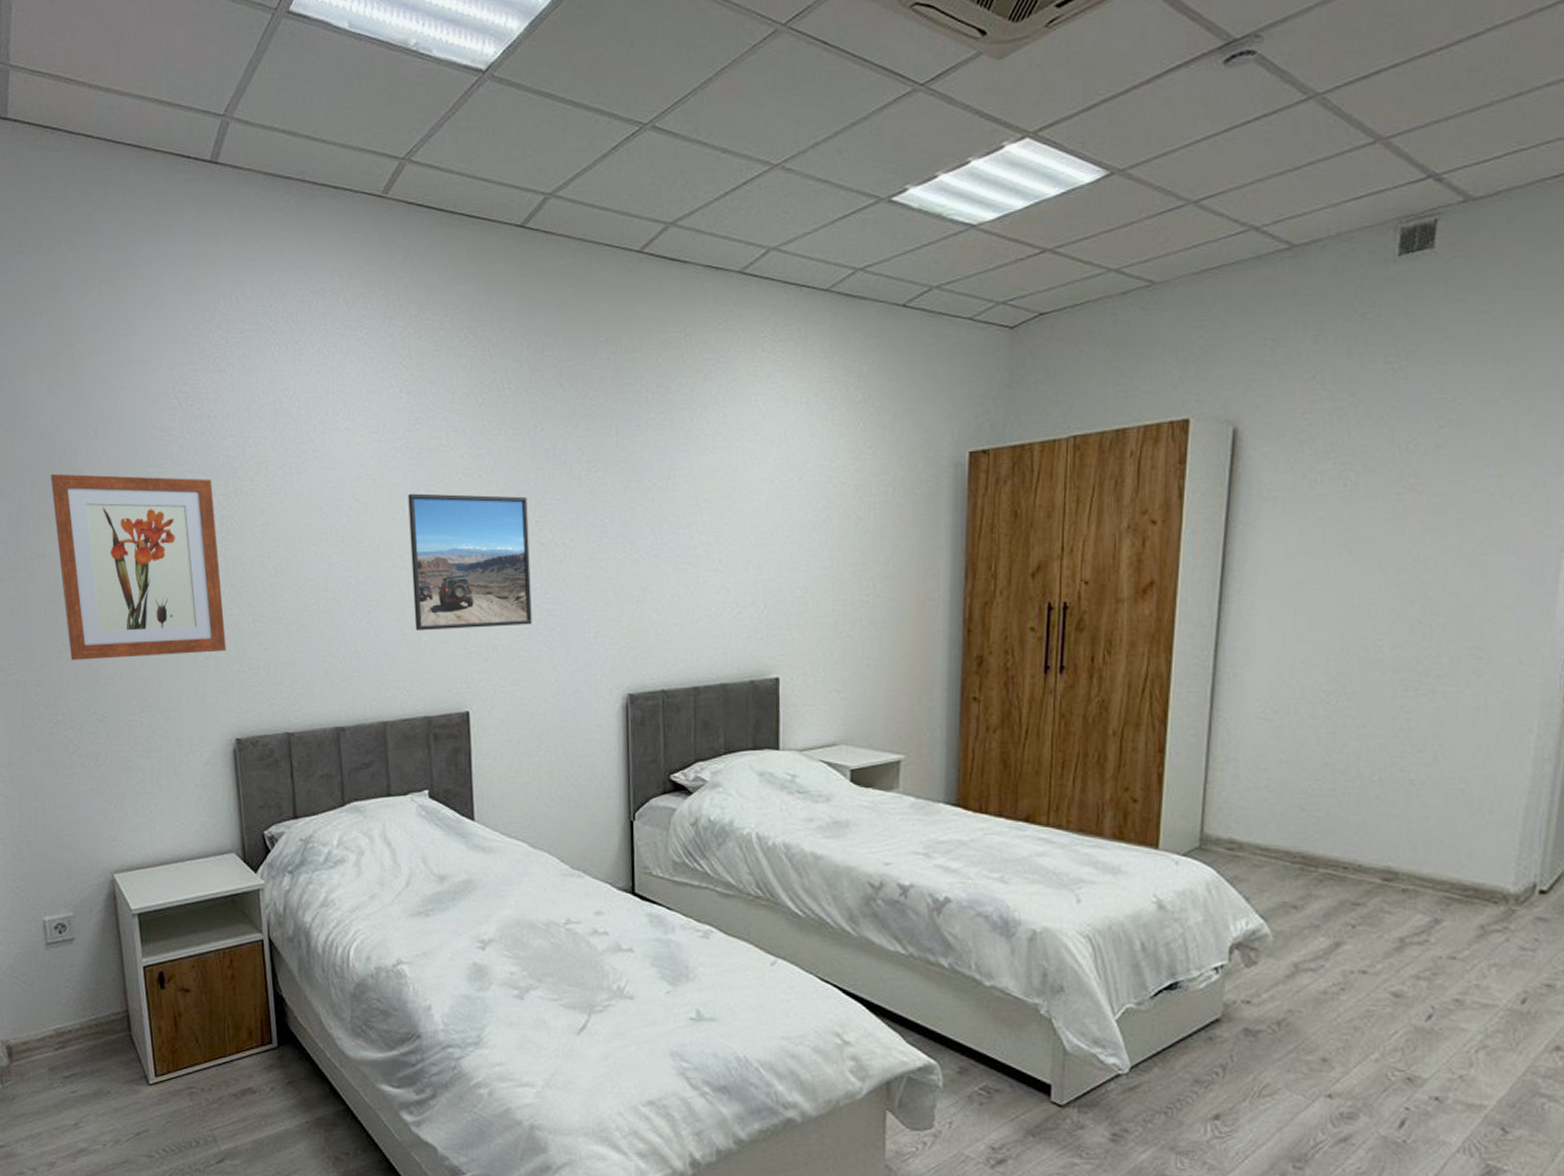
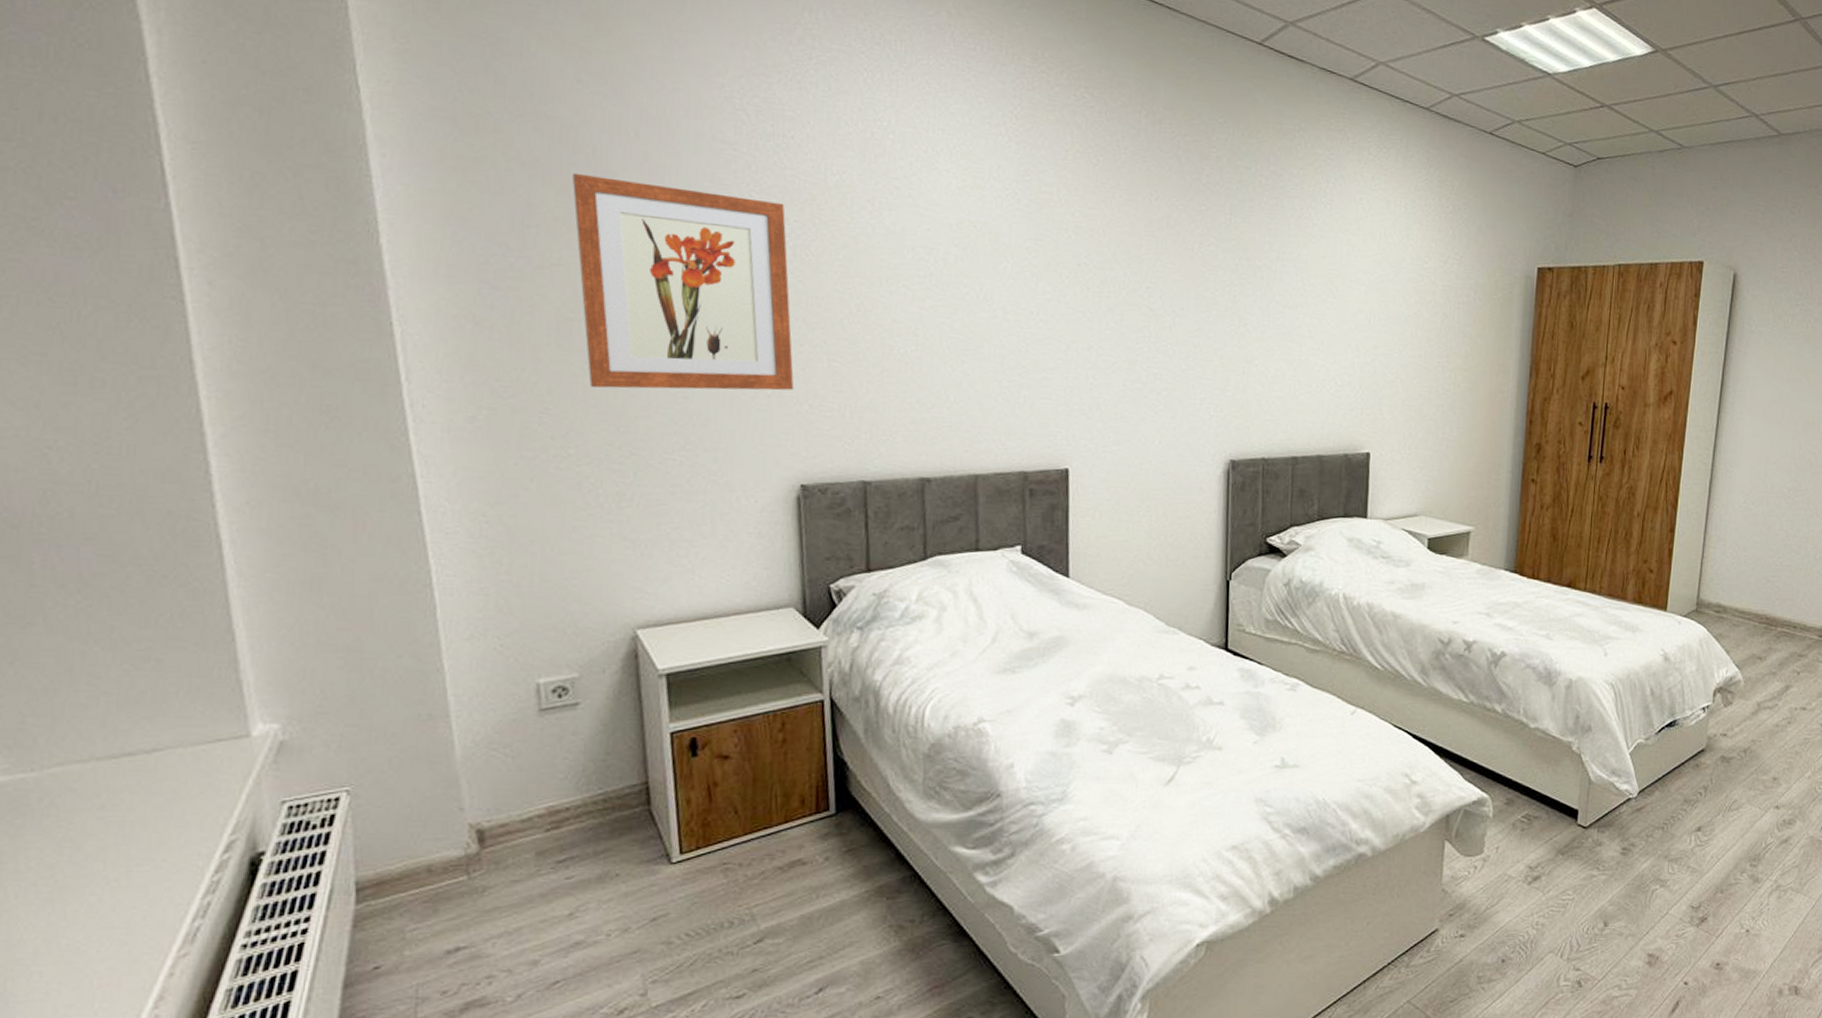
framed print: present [408,493,532,631] -> none [1012,245,1139,388]

